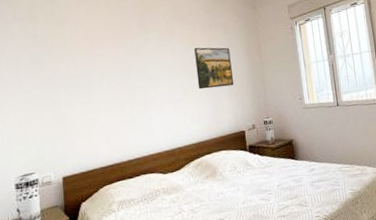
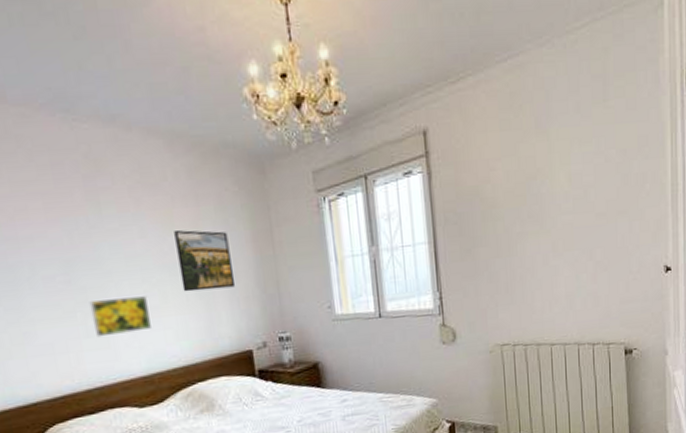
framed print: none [135,93,175,122] -> present [89,296,151,338]

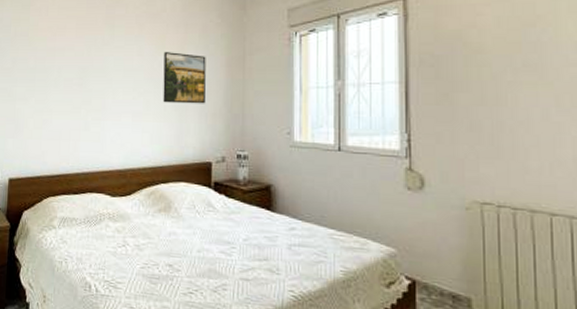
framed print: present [89,296,151,338] -> none [91,102,134,132]

